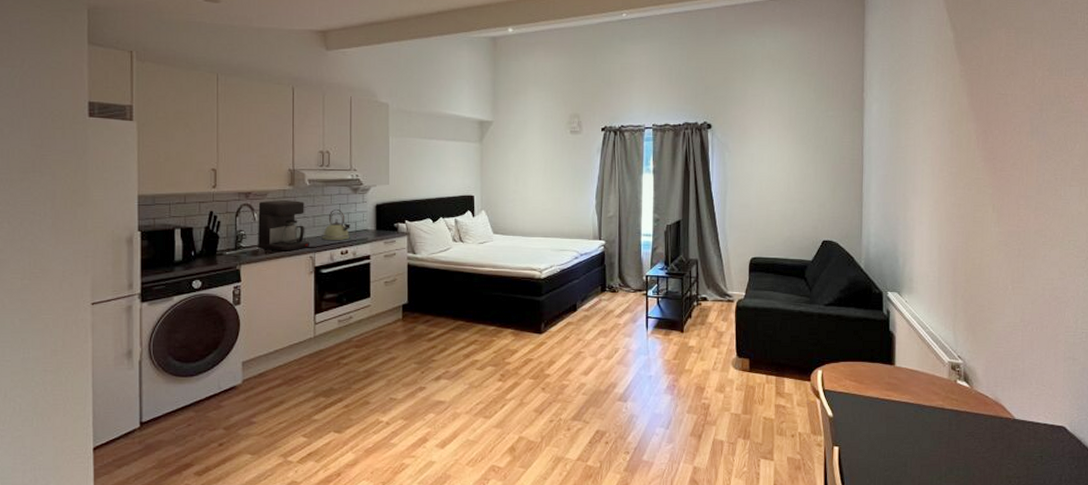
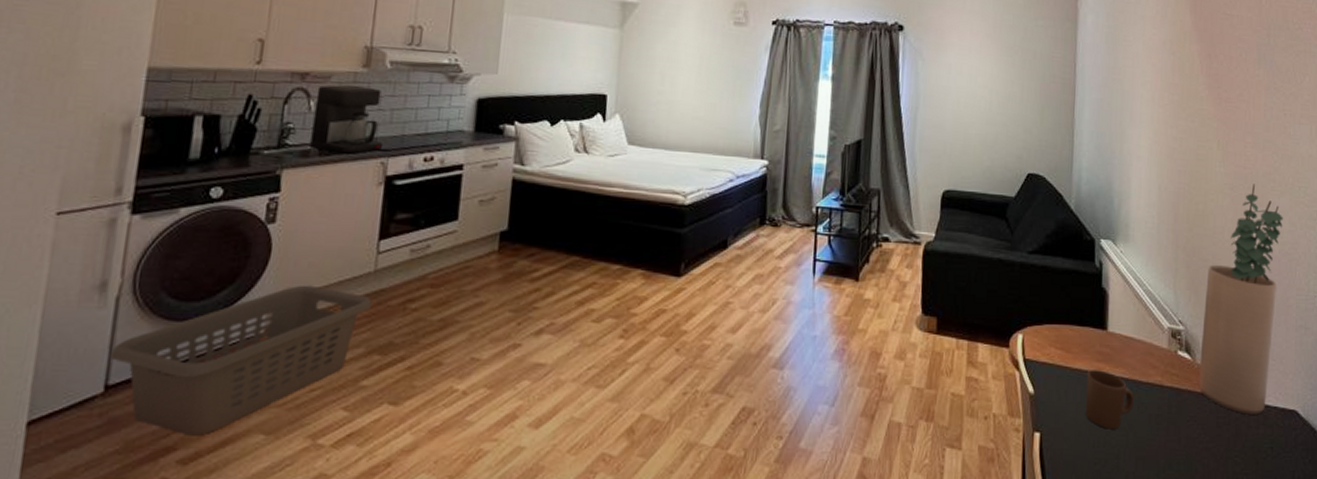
laundry basket: none [140,348,315,456] -> present [109,285,372,436]
kettle: present [322,210,350,241] -> none [400,102,441,144]
mug: none [876,396,919,443] -> present [1085,369,1134,429]
vase: none [975,240,1054,430] -> present [1198,184,1284,415]

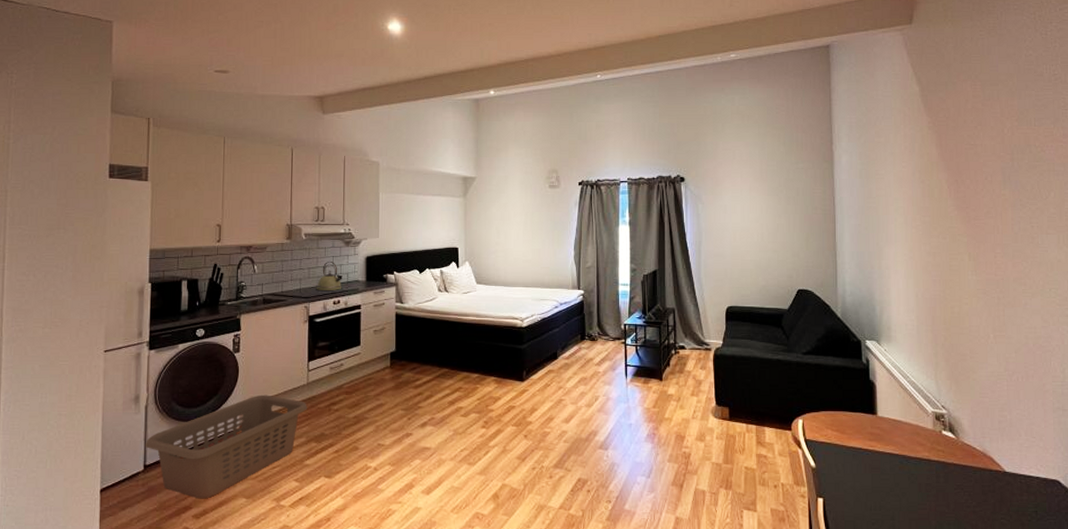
coffee maker: present [310,84,384,154] -> none [257,252,305,302]
kettle: none [400,102,441,144] -> present [316,262,343,292]
mug: present [1085,369,1134,429] -> none [861,446,905,496]
vase: present [1198,184,1284,415] -> none [962,288,1036,484]

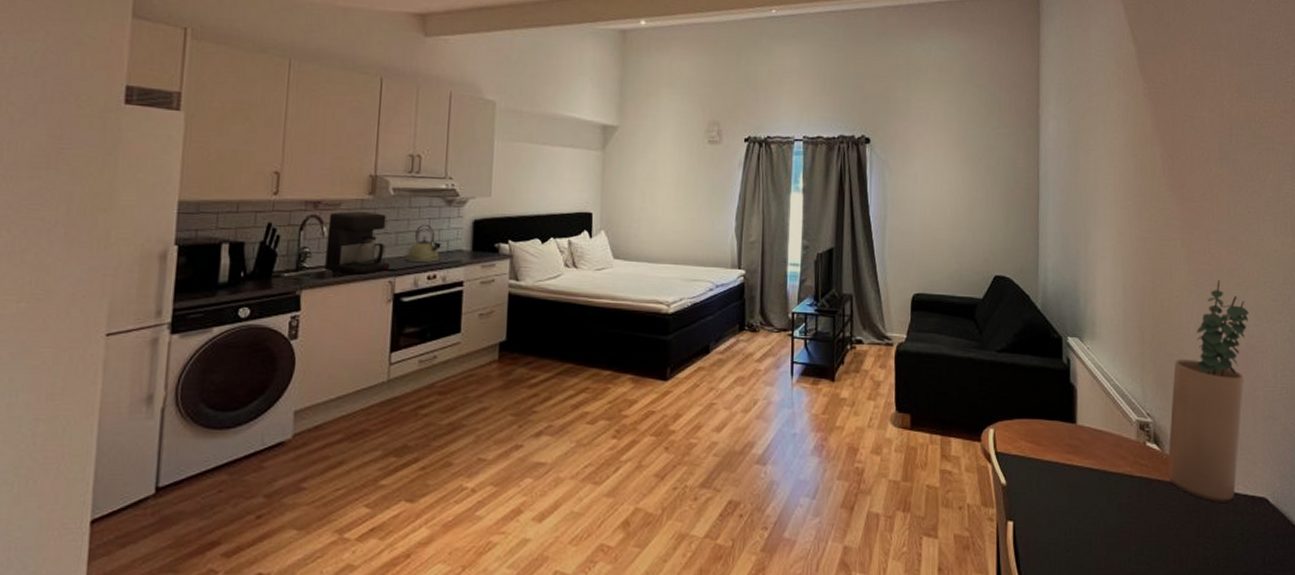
laundry basket: present [145,394,307,499] -> none [158,394,387,532]
coffee maker: none [257,252,305,302] -> present [325,211,391,275]
vase: none [962,288,1036,484] -> present [1167,280,1250,502]

